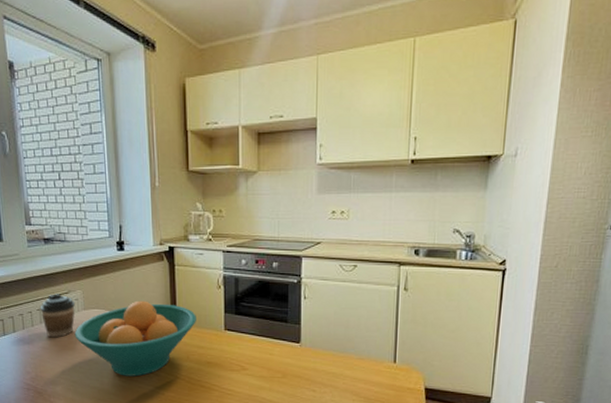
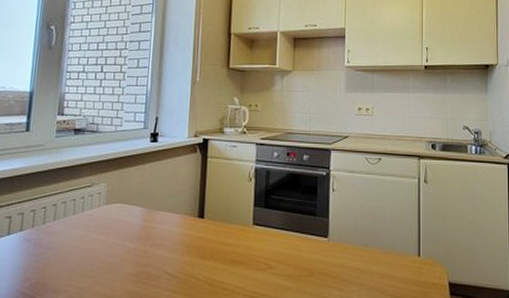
coffee cup: present [40,294,76,338] -> none [56,187,97,237]
fruit bowl: present [74,300,196,377] -> none [90,194,225,280]

